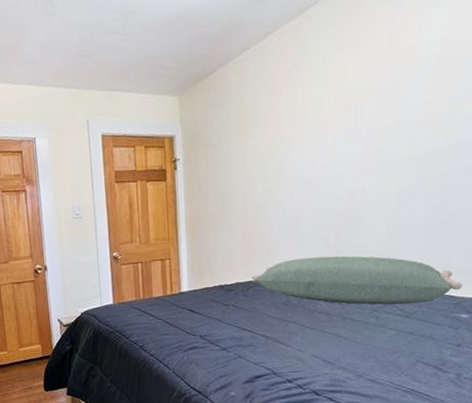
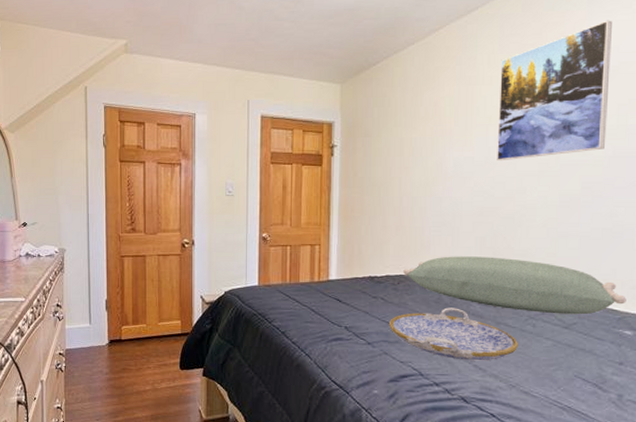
serving tray: none [241,308,364,357] -> present [388,307,519,361]
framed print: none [335,10,443,162] -> present [497,20,612,161]

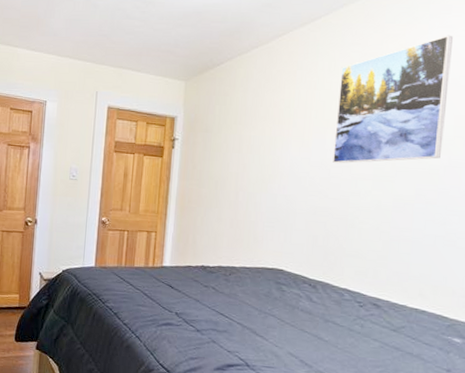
serving tray: present [388,307,519,361] -> none [218,301,346,357]
pillow: present [403,256,626,315] -> none [235,252,457,319]

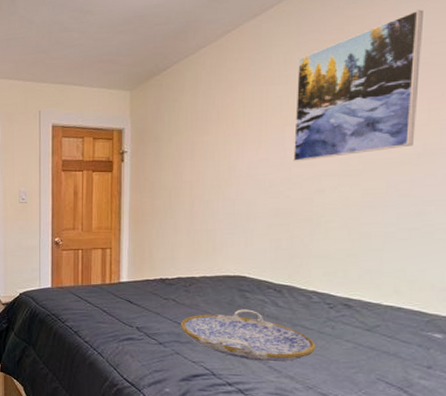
serving tray: none [218,301,346,357] -> present [180,309,317,363]

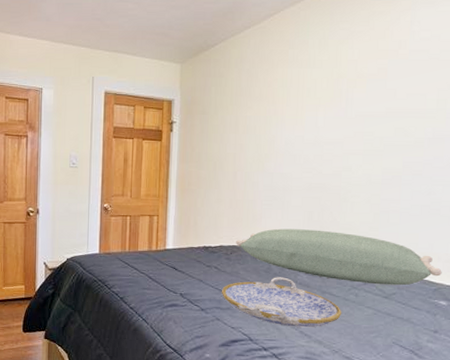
pillow: none [195,258,436,317] -> present [236,228,442,286]
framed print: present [293,9,423,162] -> none [325,10,434,140]

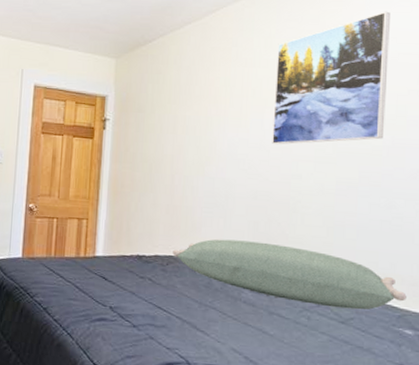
serving tray: present [221,277,342,328] -> none [155,293,293,353]
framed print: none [325,10,434,140] -> present [272,11,390,145]

